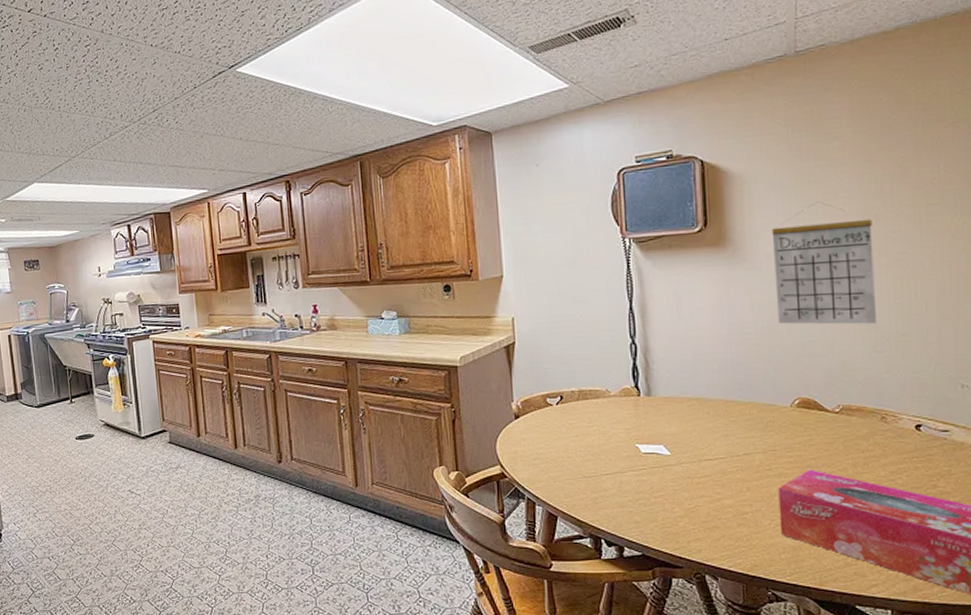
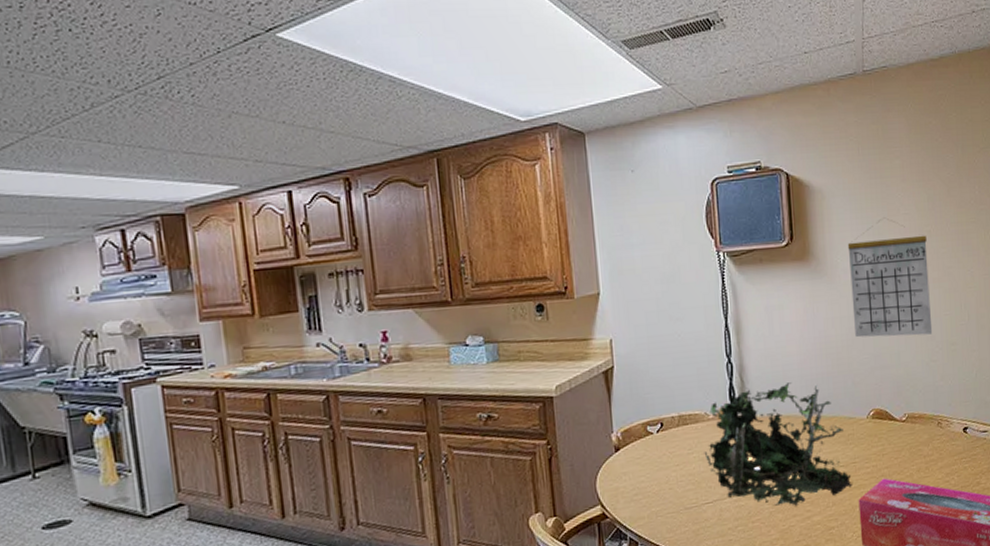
plant: none [604,366,771,487] -> present [704,382,852,506]

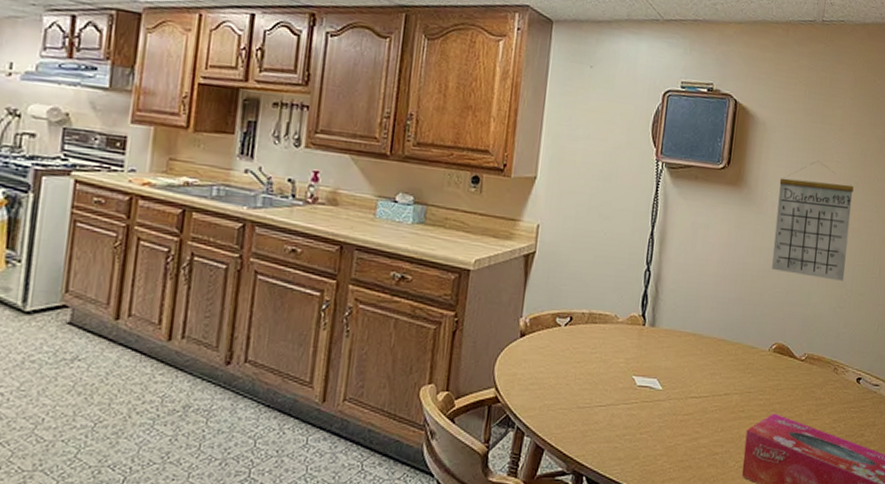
plant: present [704,382,852,506] -> none [606,301,745,425]

